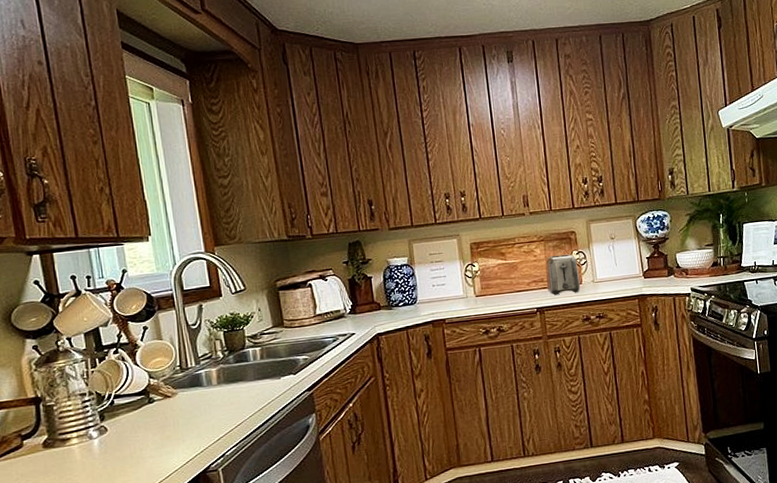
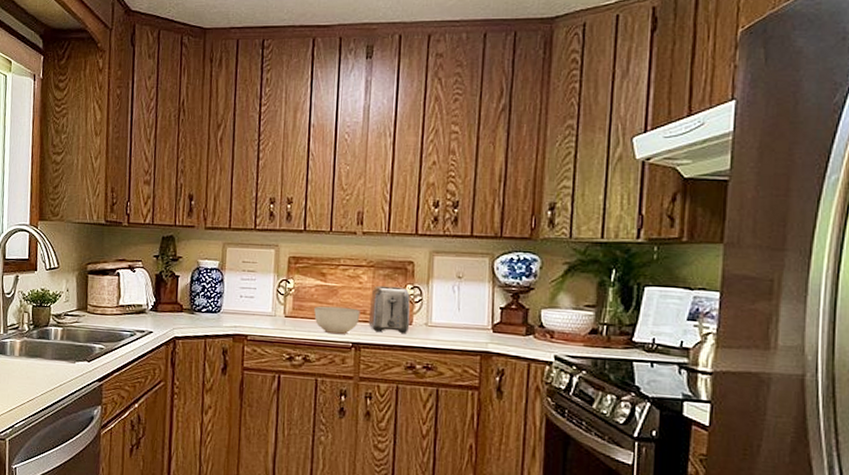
bowl: none [500,278,540,304] -> present [314,306,361,335]

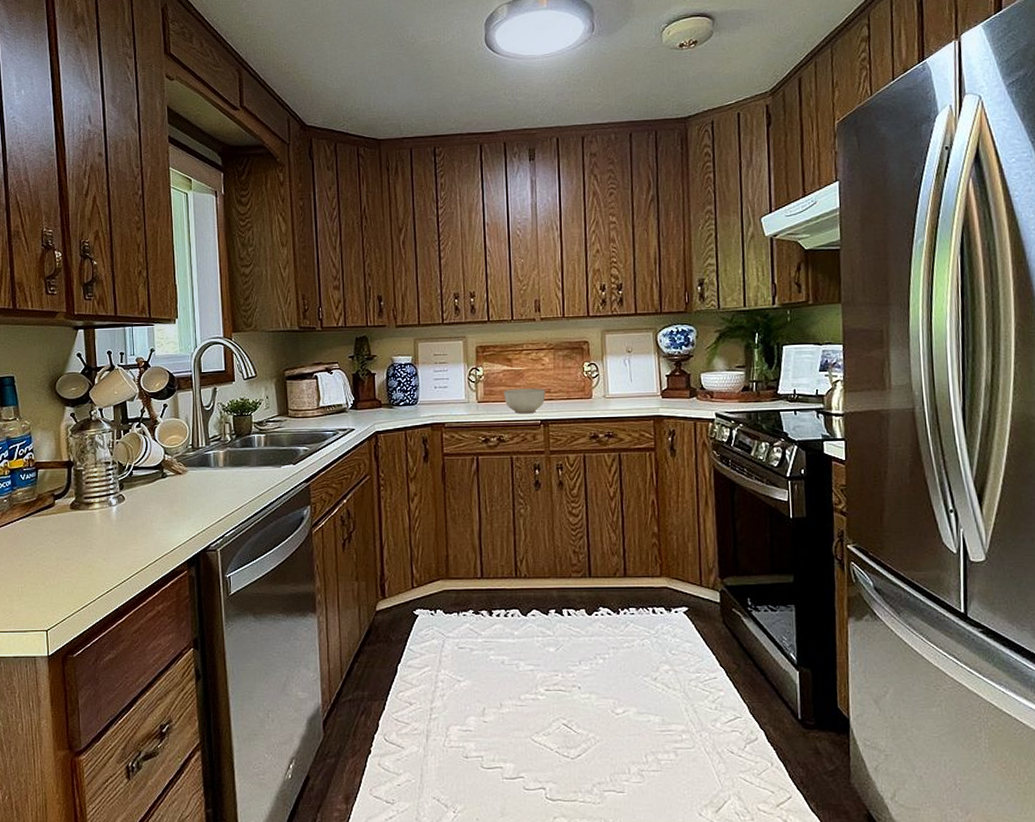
toaster: present [368,285,410,334] -> none [553,365,590,408]

